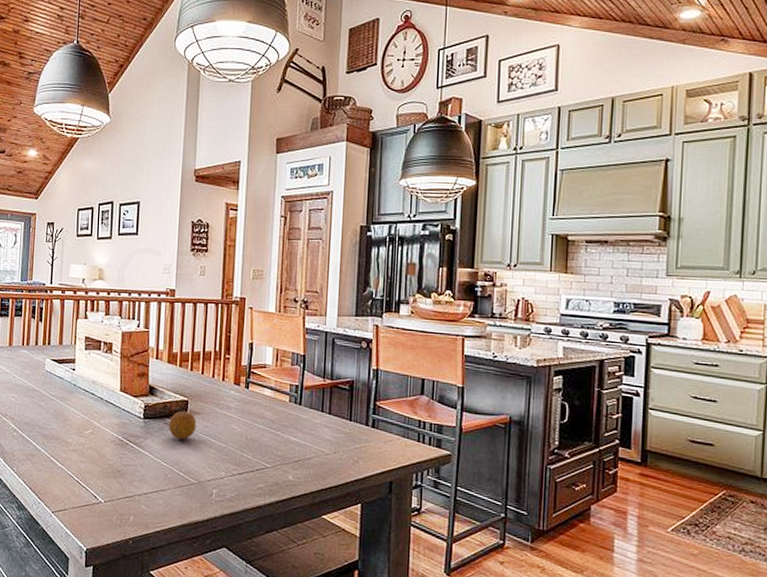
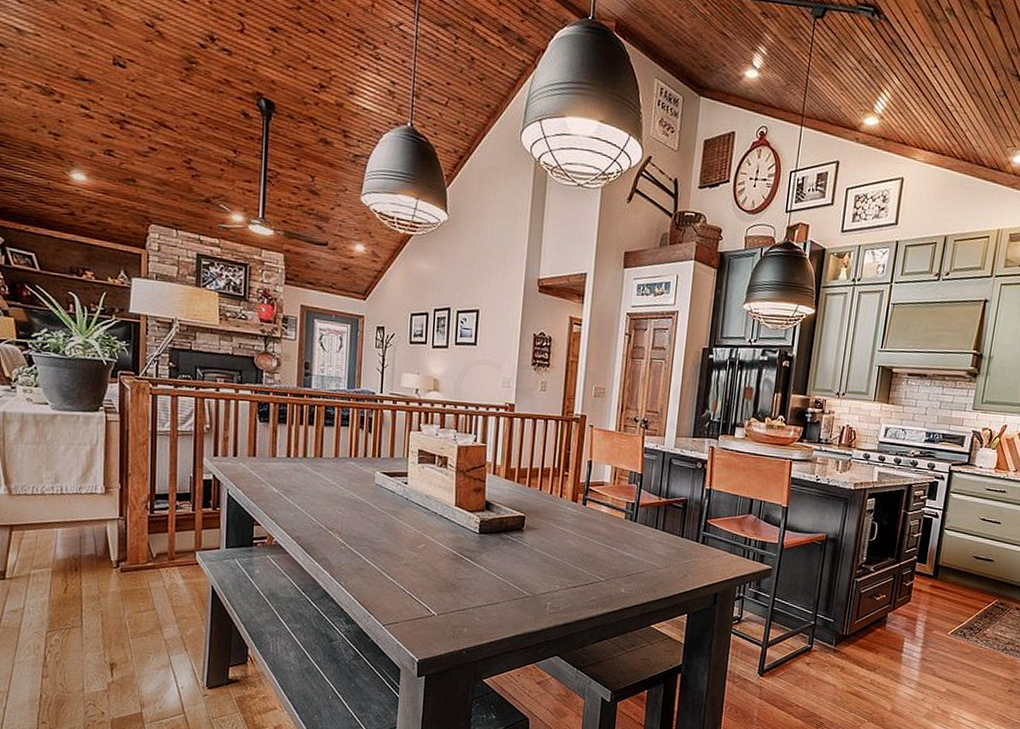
fruit: present [169,410,196,439] -> none [505,526,533,554]

